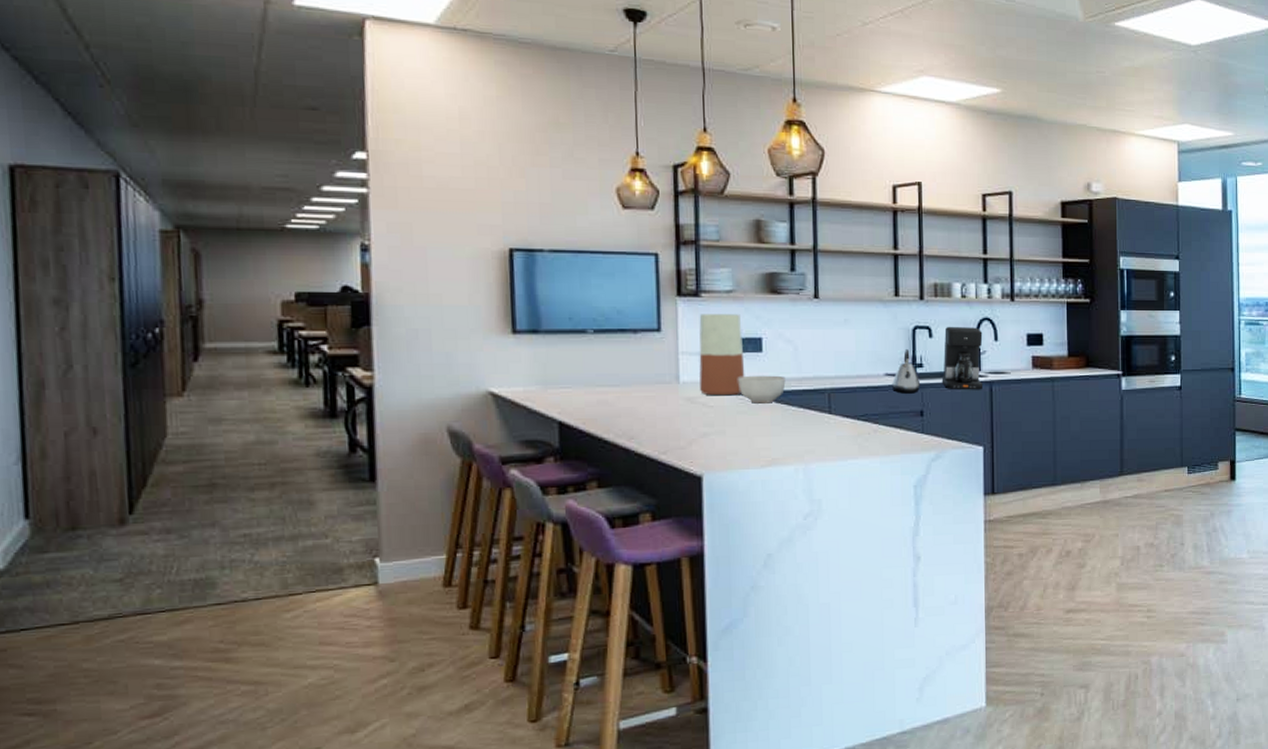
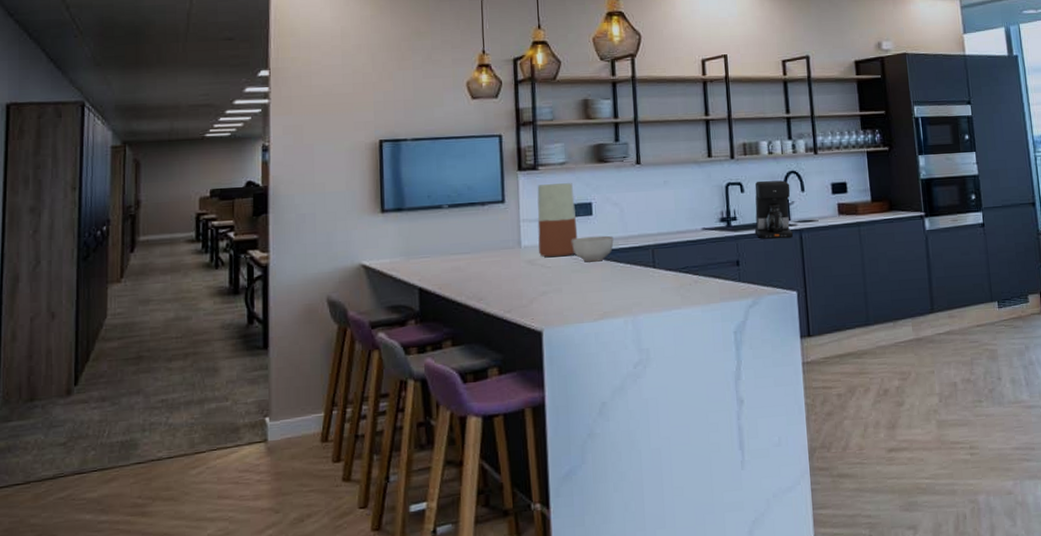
kettle: present [892,349,921,395] -> none [709,205,736,247]

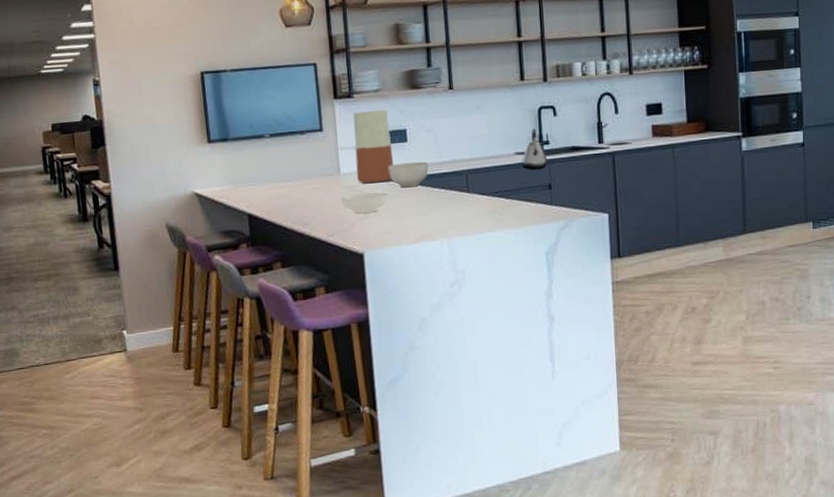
bowl: none [520,266,571,289] -> present [340,192,389,214]
kettle: none [709,205,736,247] -> present [522,129,548,171]
coffee maker: present [754,180,794,240] -> none [567,102,606,164]

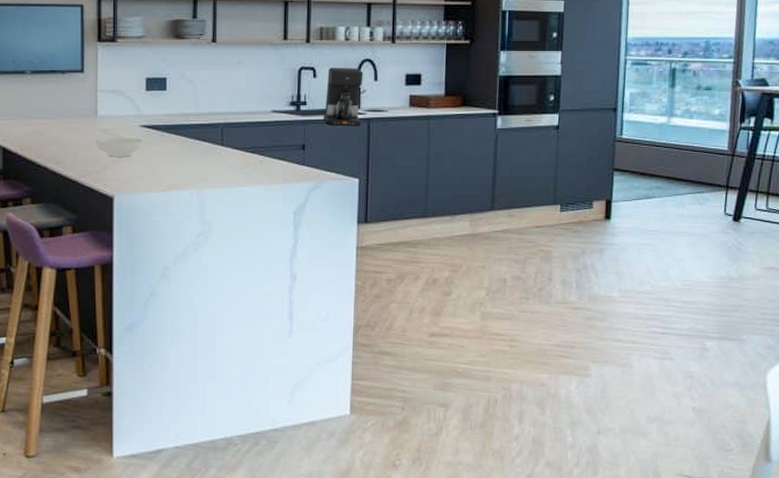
vase: present [353,110,394,183] -> none [114,57,151,128]
bowl: present [387,161,429,188] -> none [144,111,185,136]
kettle: present [522,129,548,171] -> none [278,88,304,130]
coffee maker: none [567,102,606,164] -> present [323,67,363,127]

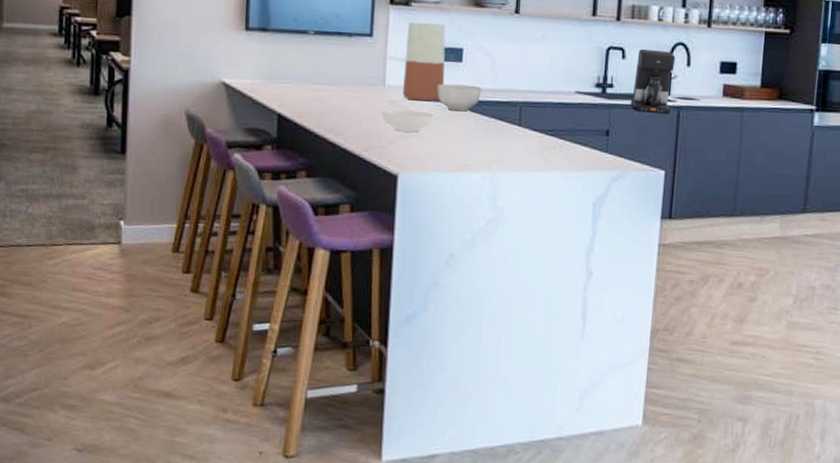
vase: none [114,57,151,128] -> present [403,22,446,102]
bowl: none [144,111,185,136] -> present [437,83,482,112]

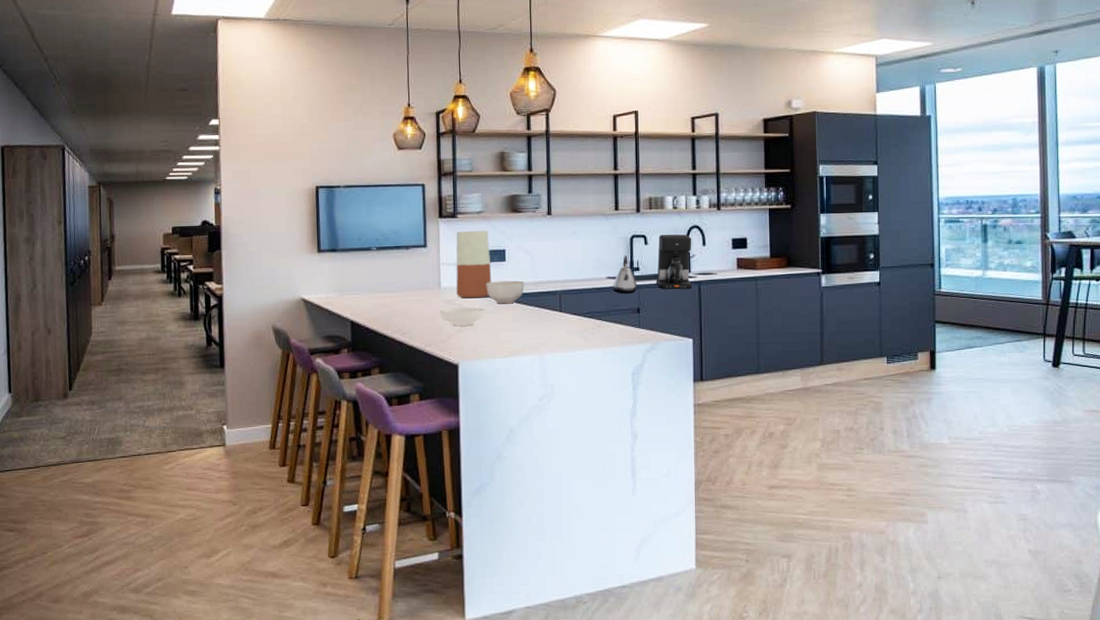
kettle: none [581,69,610,114] -> present [613,255,638,295]

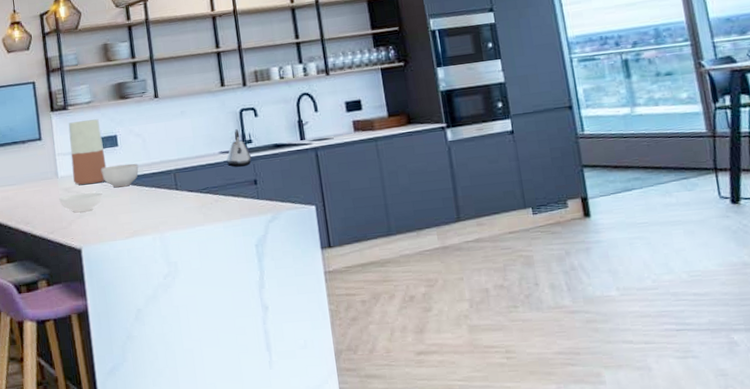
coffee maker: present [656,234,693,290] -> none [268,102,309,160]

